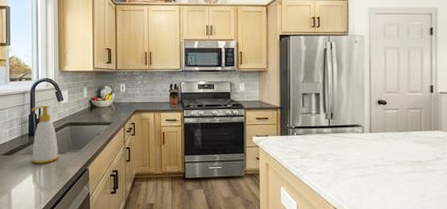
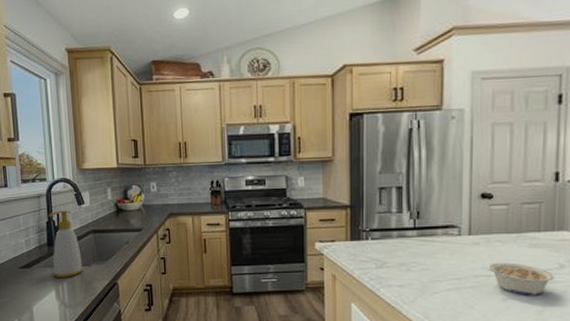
legume: none [384,155,433,181] -> present [487,262,555,295]

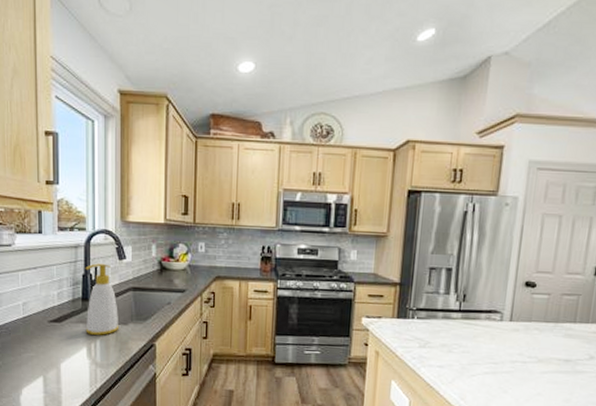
legume: present [487,262,555,295] -> none [523,350,584,384]

